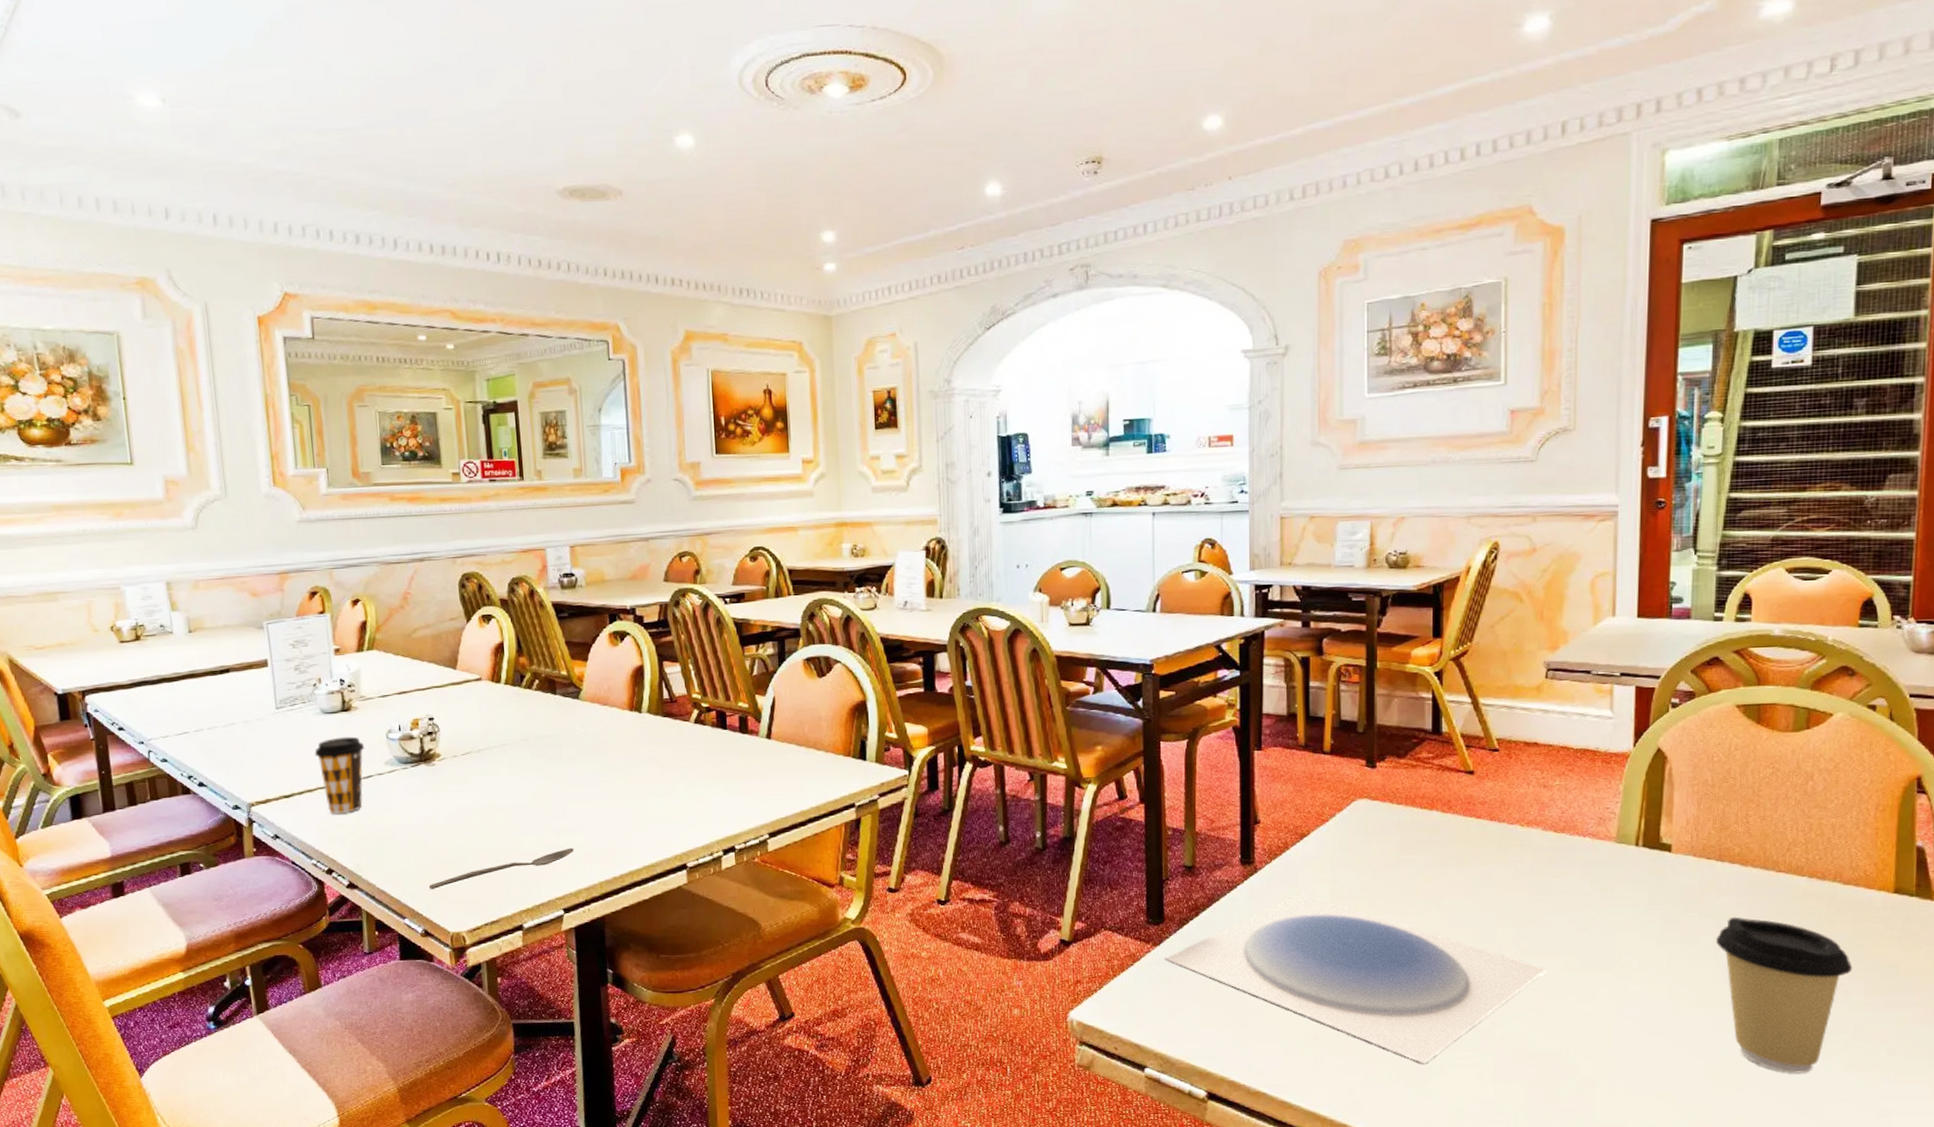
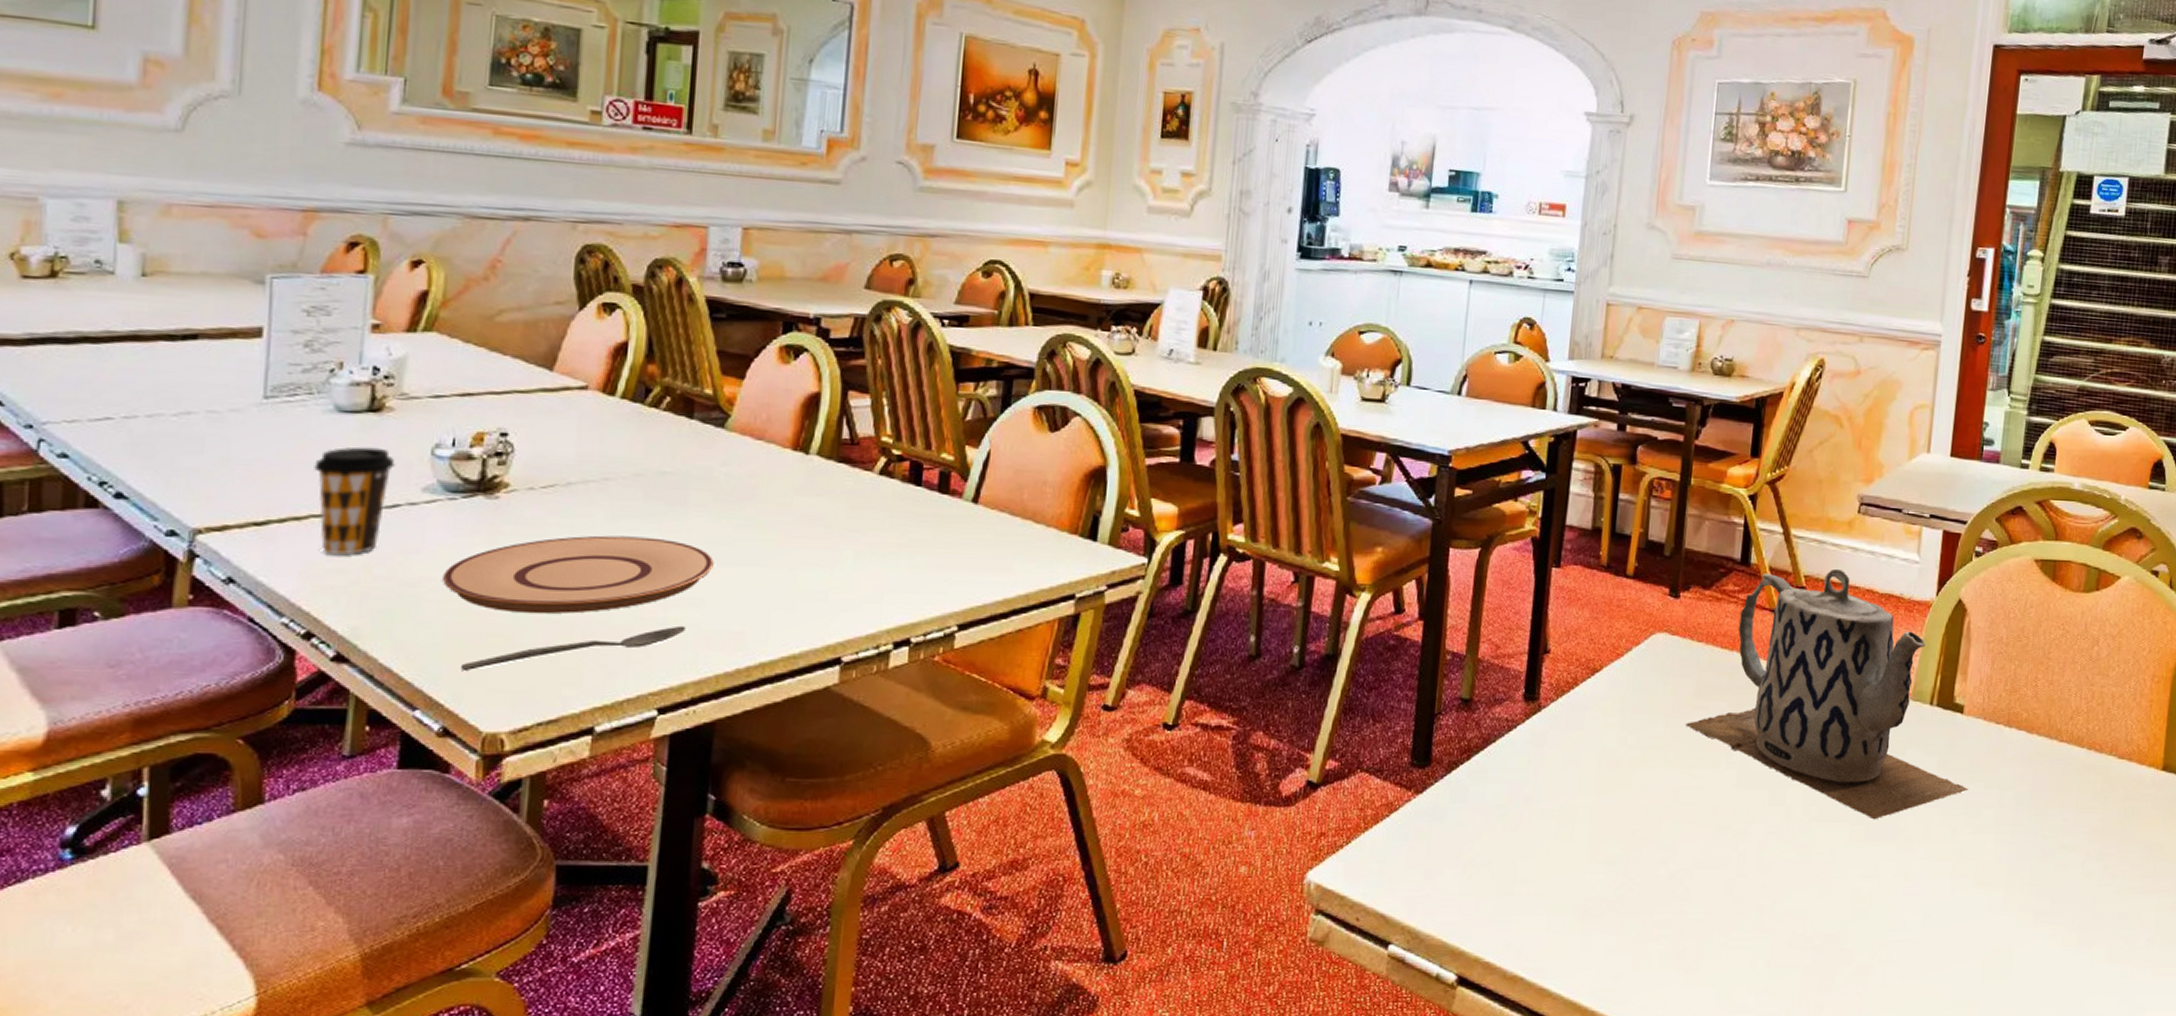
plate: none [408,784,587,846] -> present [443,535,714,615]
plate: present [1164,893,1547,1064] -> none [1426,739,1834,946]
teapot: none [1392,730,1682,951] -> present [1685,568,1968,820]
coffee cup: present [1716,916,1853,1074] -> none [1998,788,2121,964]

